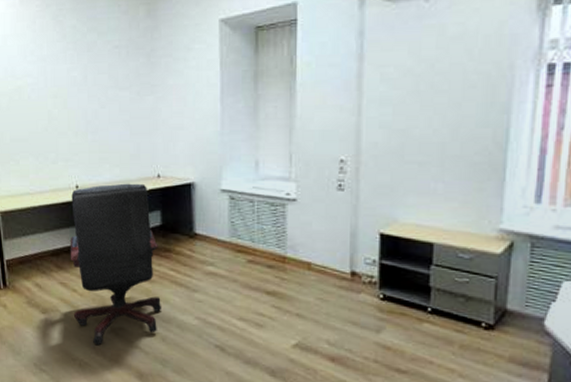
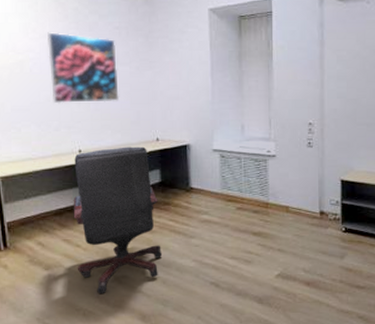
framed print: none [45,54,119,134] -> present [48,32,120,104]

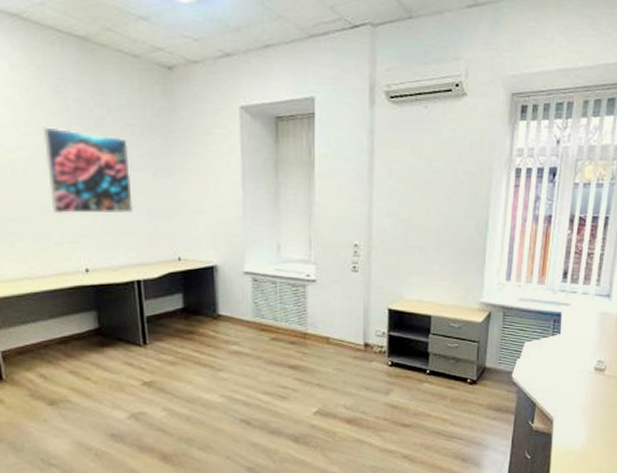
office chair: present [73,146,163,293] -> none [80,266,186,431]

